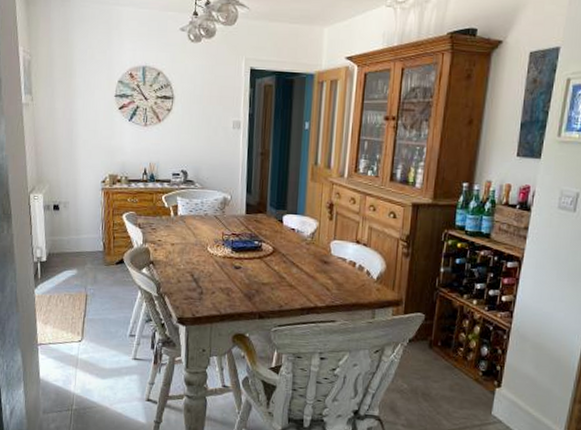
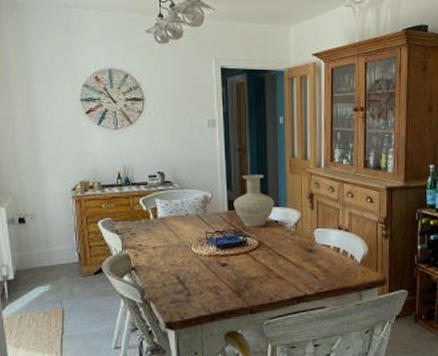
vase: none [251,180,293,233] -> present [233,175,275,226]

